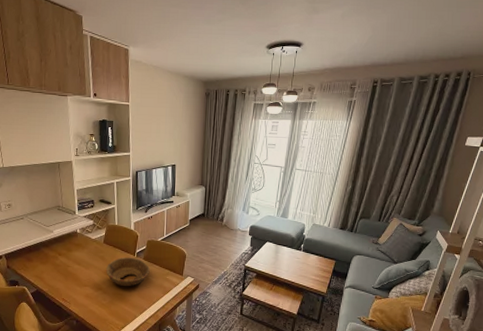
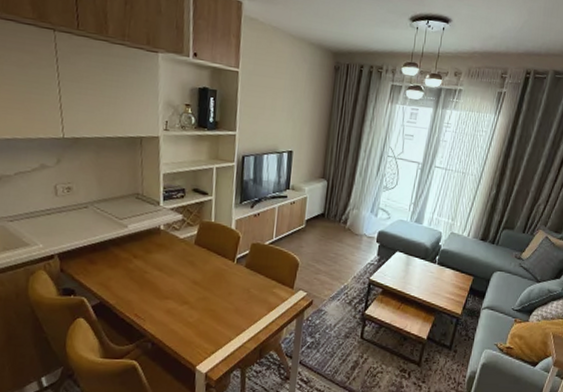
decorative bowl: present [105,257,150,286] -> none [194,263,253,301]

